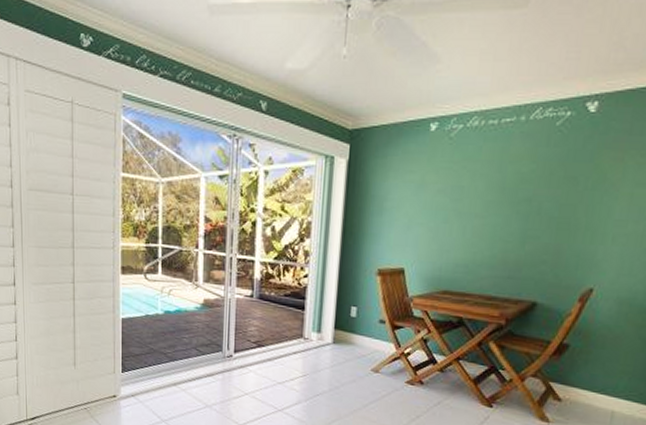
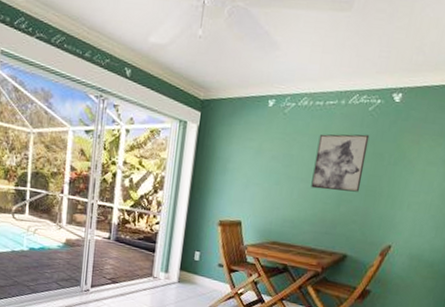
wall art: none [487,155,559,226] -> present [311,134,370,192]

